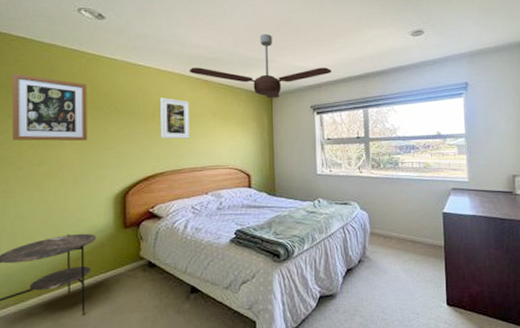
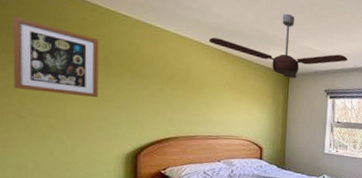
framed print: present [160,98,190,139] -> none [176,64,207,107]

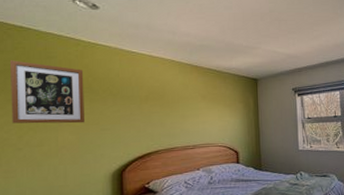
ceiling fan: present [208,13,348,79] -> none [179,22,311,82]

